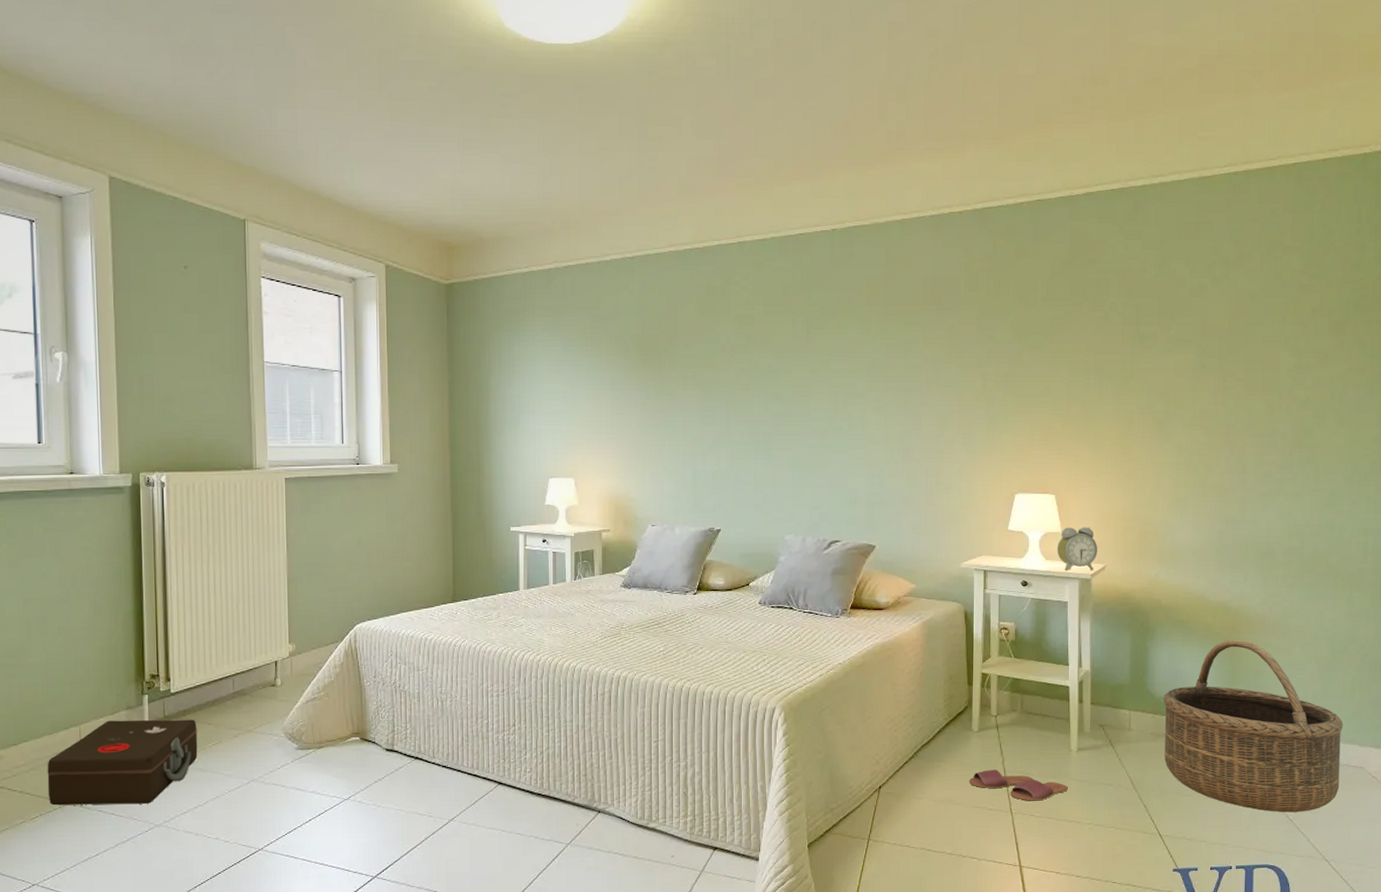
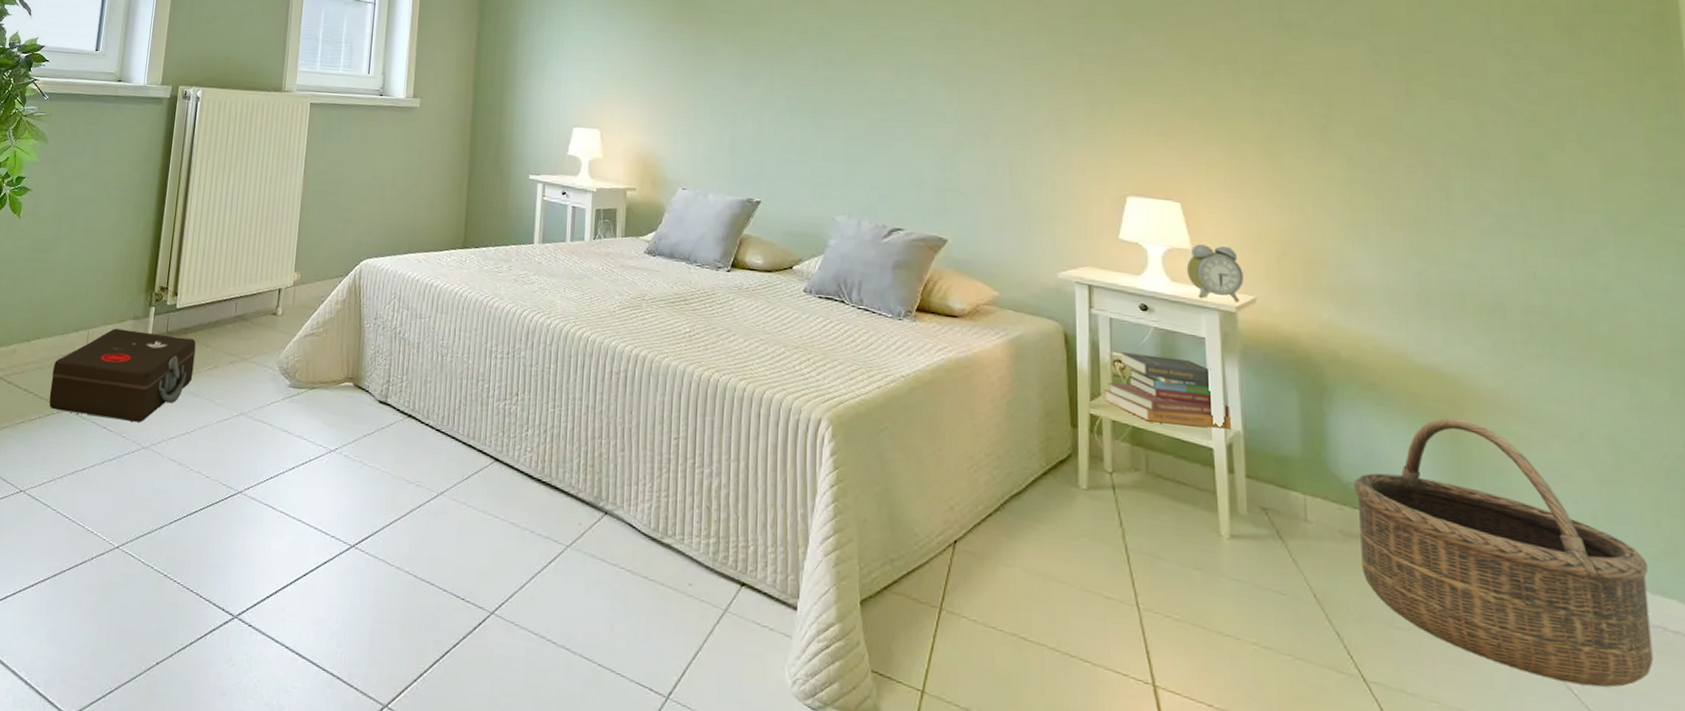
slippers: present [969,769,1068,801] -> none [1077,542,1219,598]
books: none [993,620,1082,673] -> present [1105,352,1231,429]

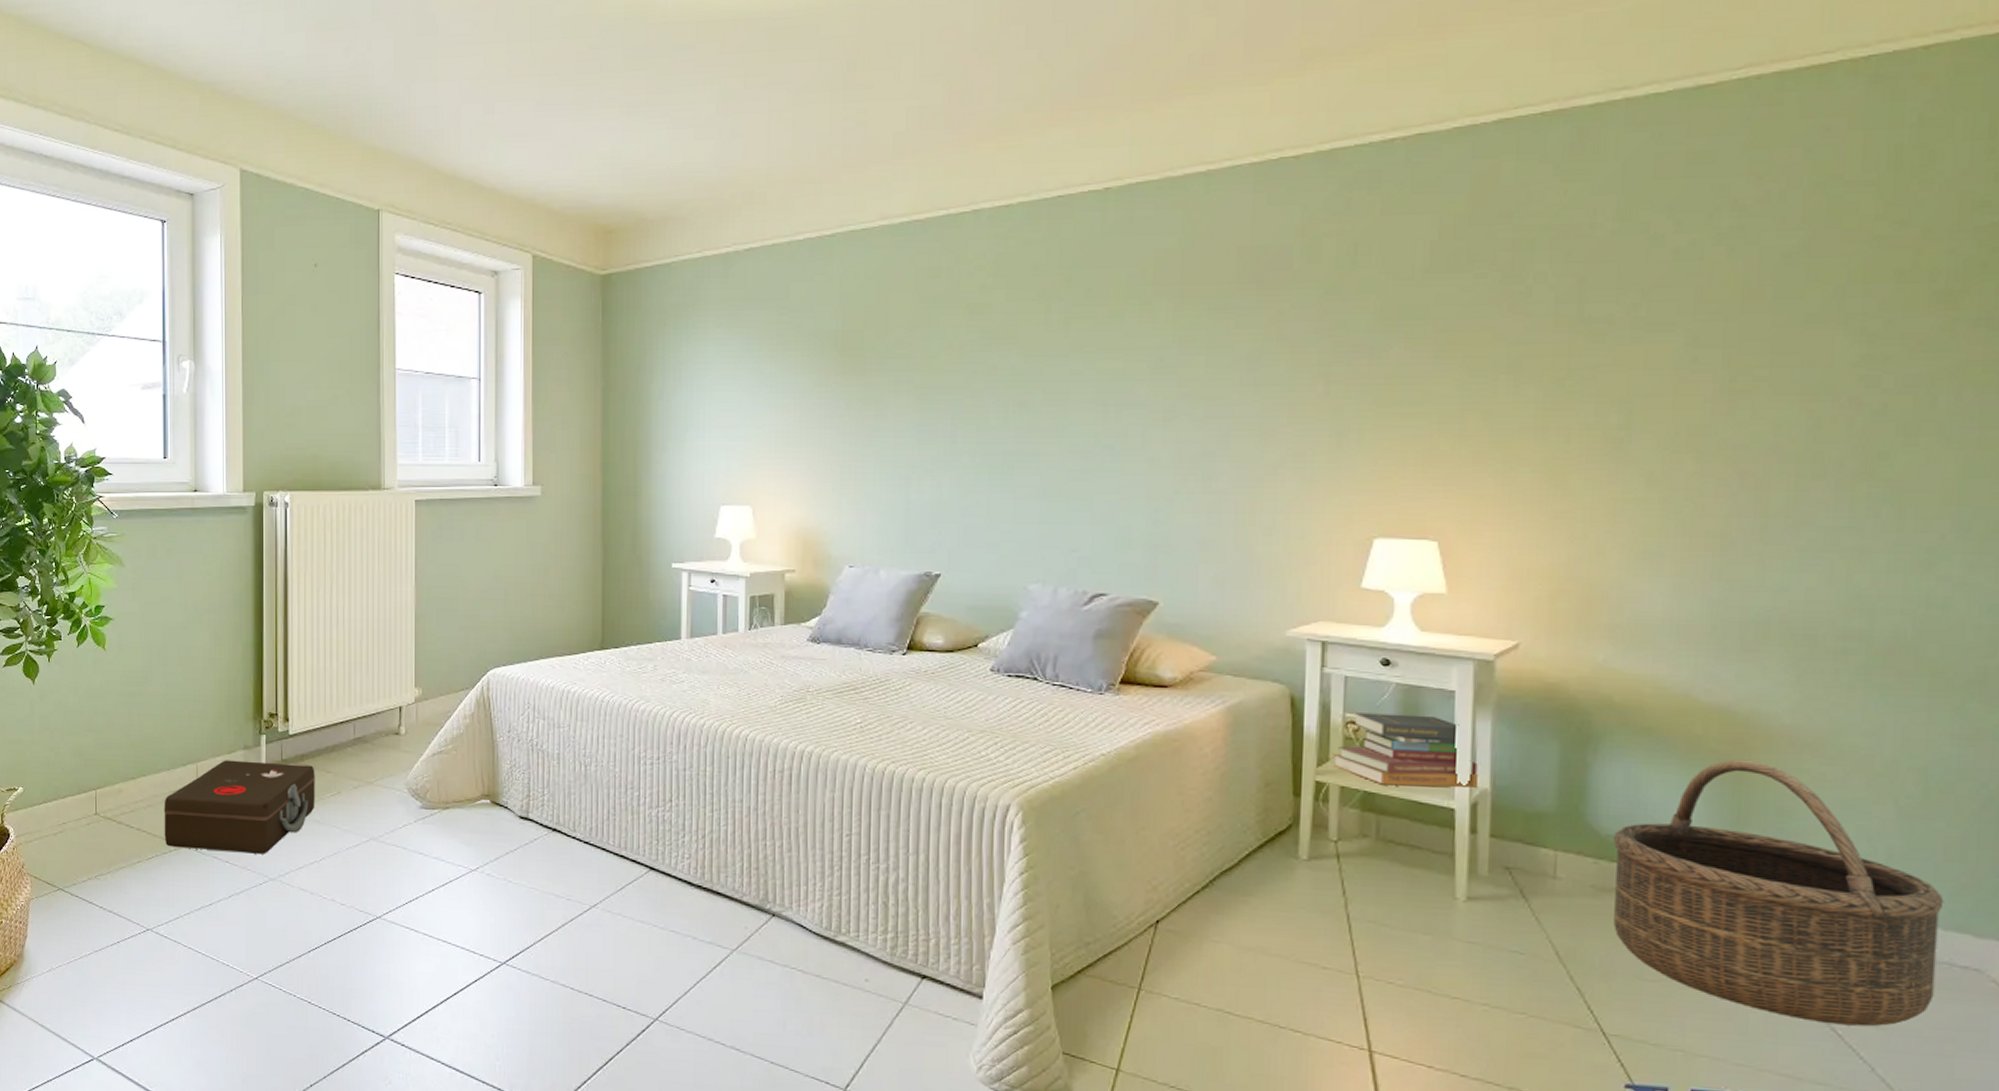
alarm clock: present [1186,244,1244,303] -> none [1438,587,1507,650]

